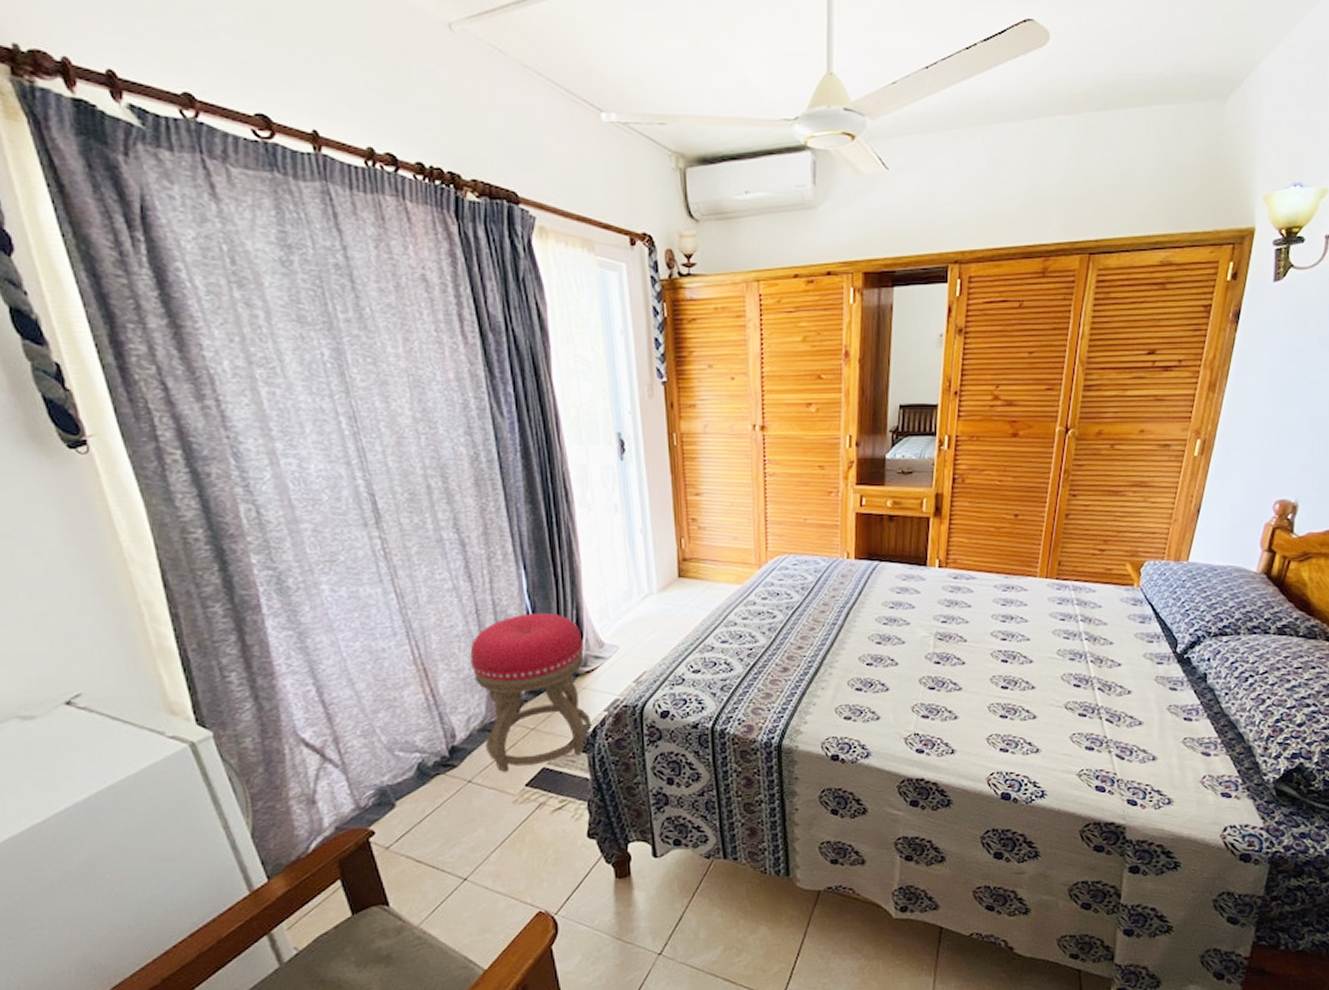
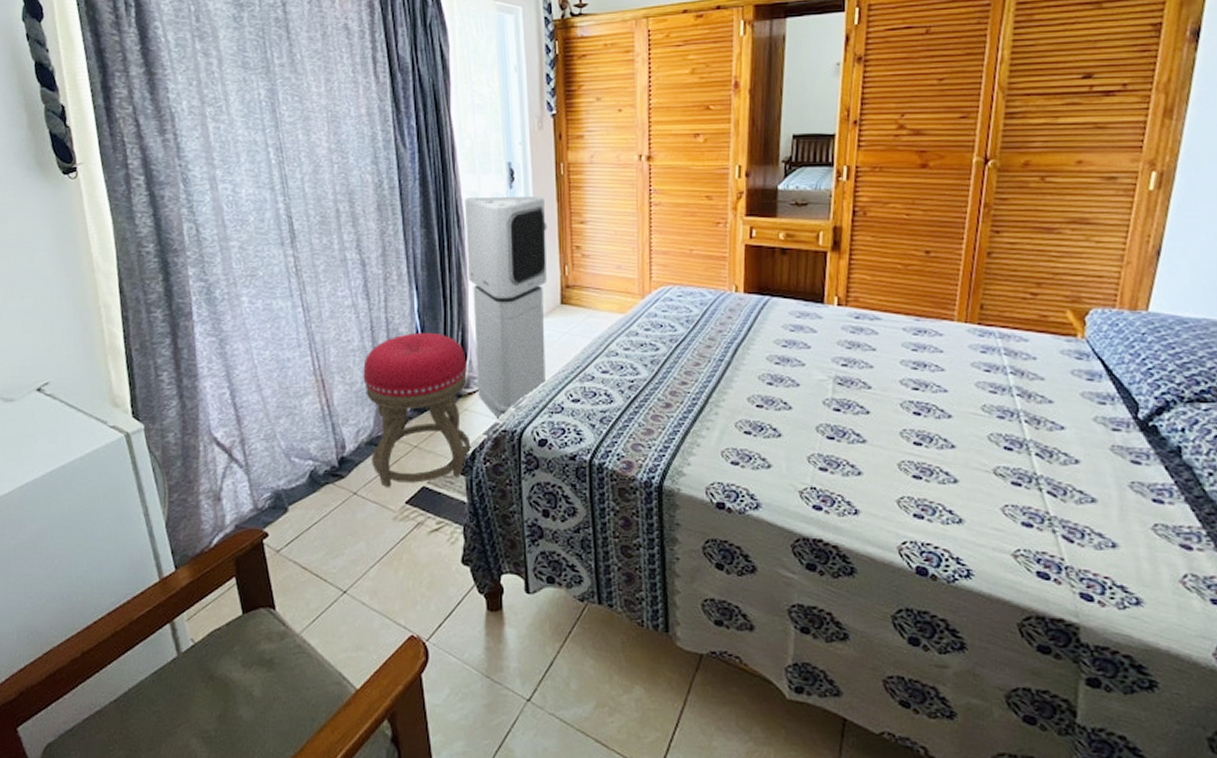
air purifier: none [572,467,668,697] -> present [464,195,548,422]

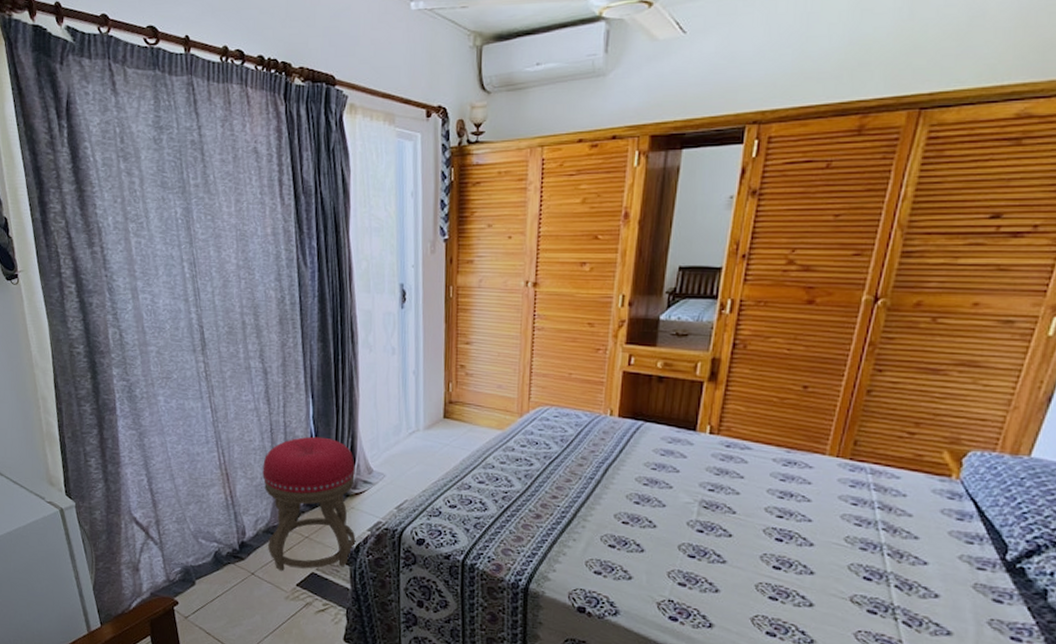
air purifier: present [464,195,548,422] -> none [358,315,435,521]

